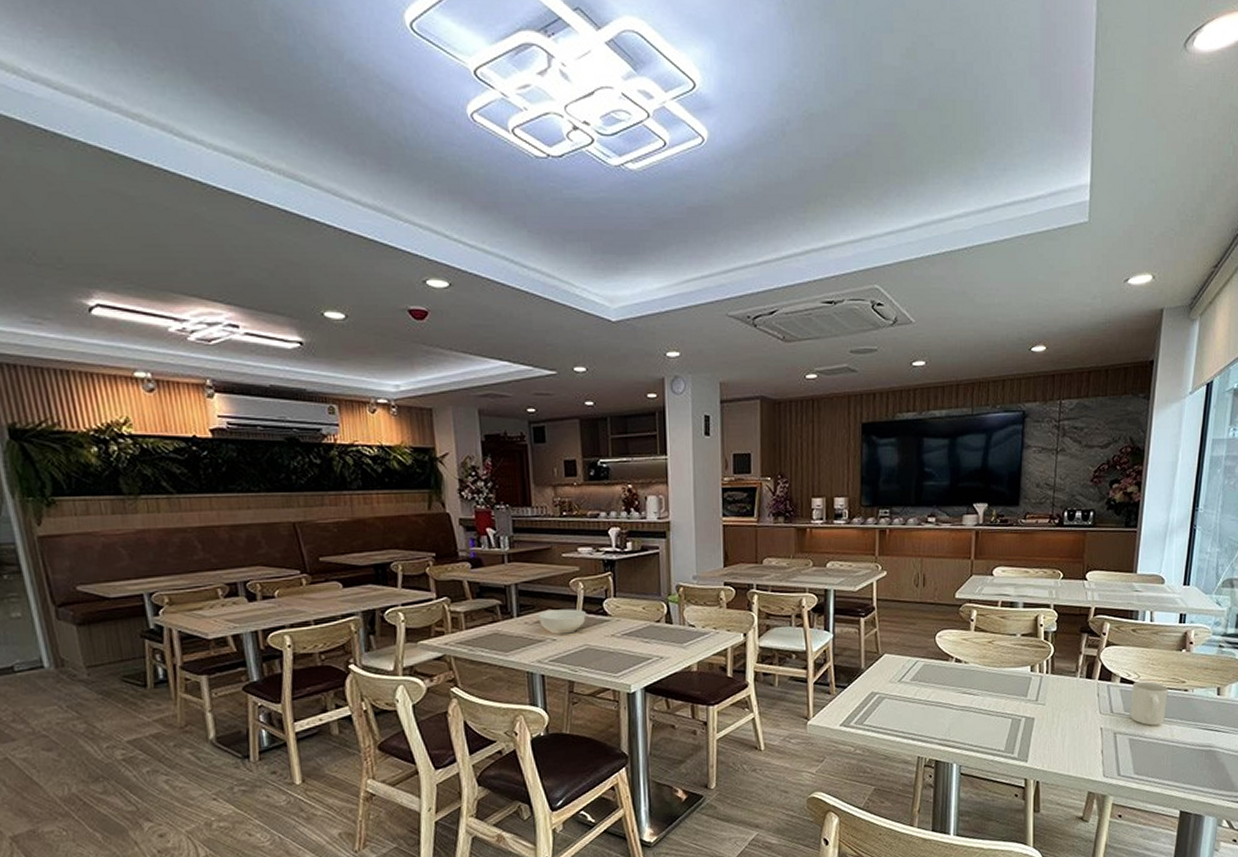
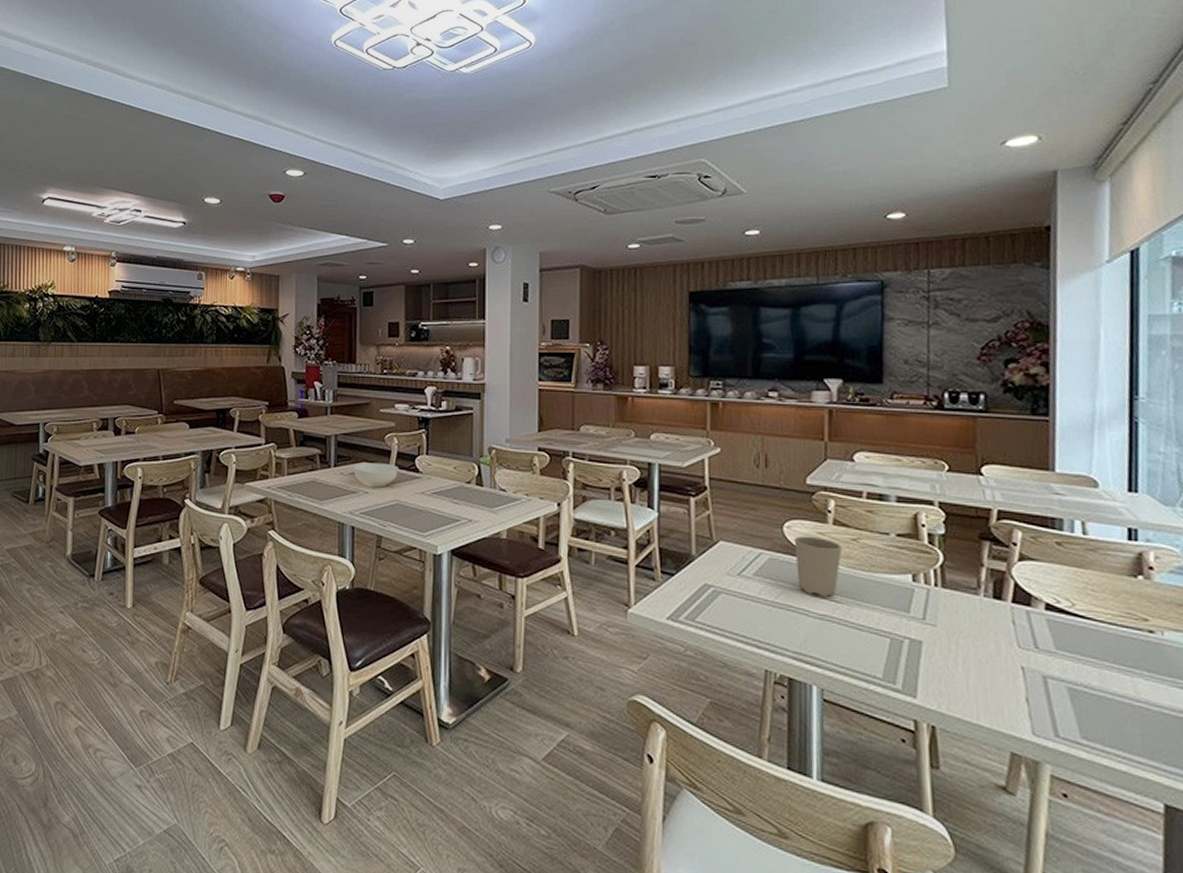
cup: none [943,642,981,693] -> present [793,536,843,598]
cup: present [1129,681,1168,726] -> none [1063,611,1124,675]

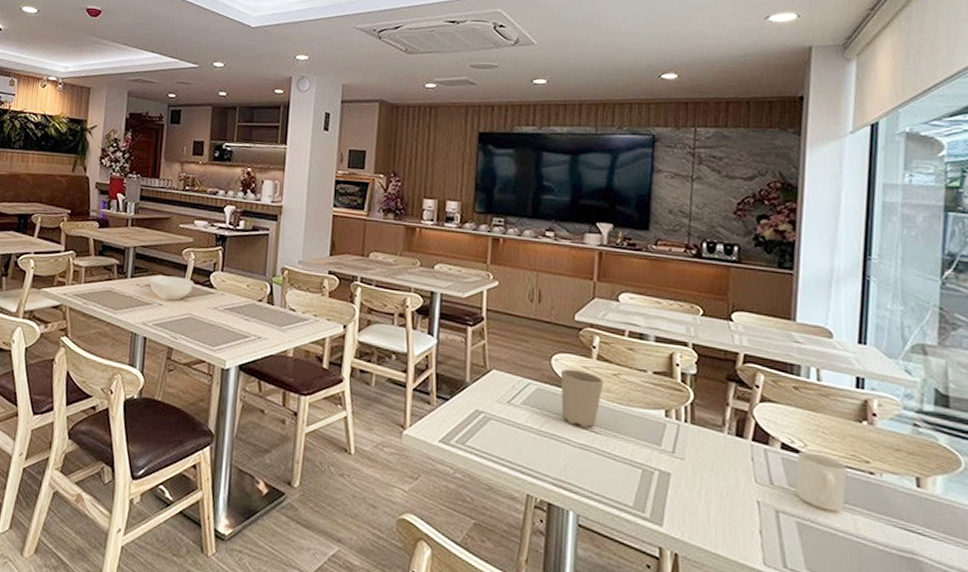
cup: none [1063,611,1124,675] -> present [795,451,847,512]

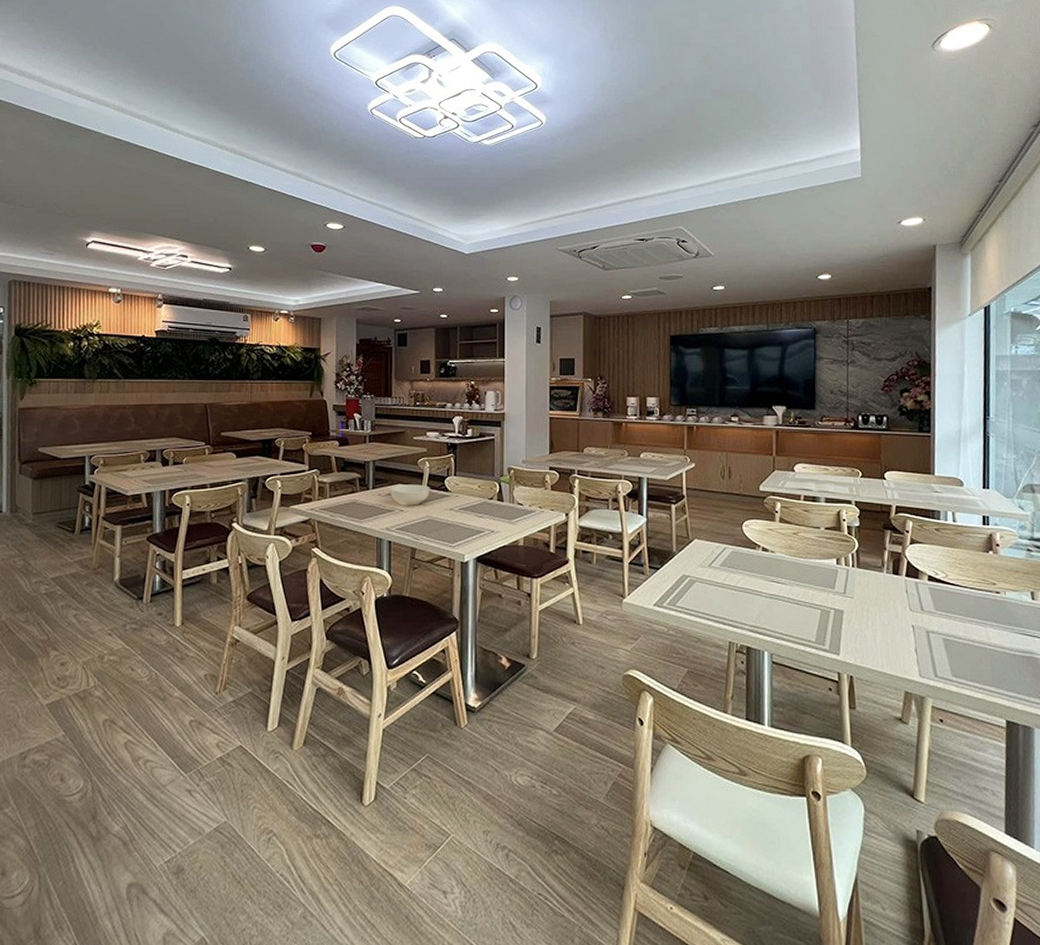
cup: present [560,368,604,429] -> none [750,532,787,581]
cup: present [795,451,847,512] -> none [940,581,980,627]

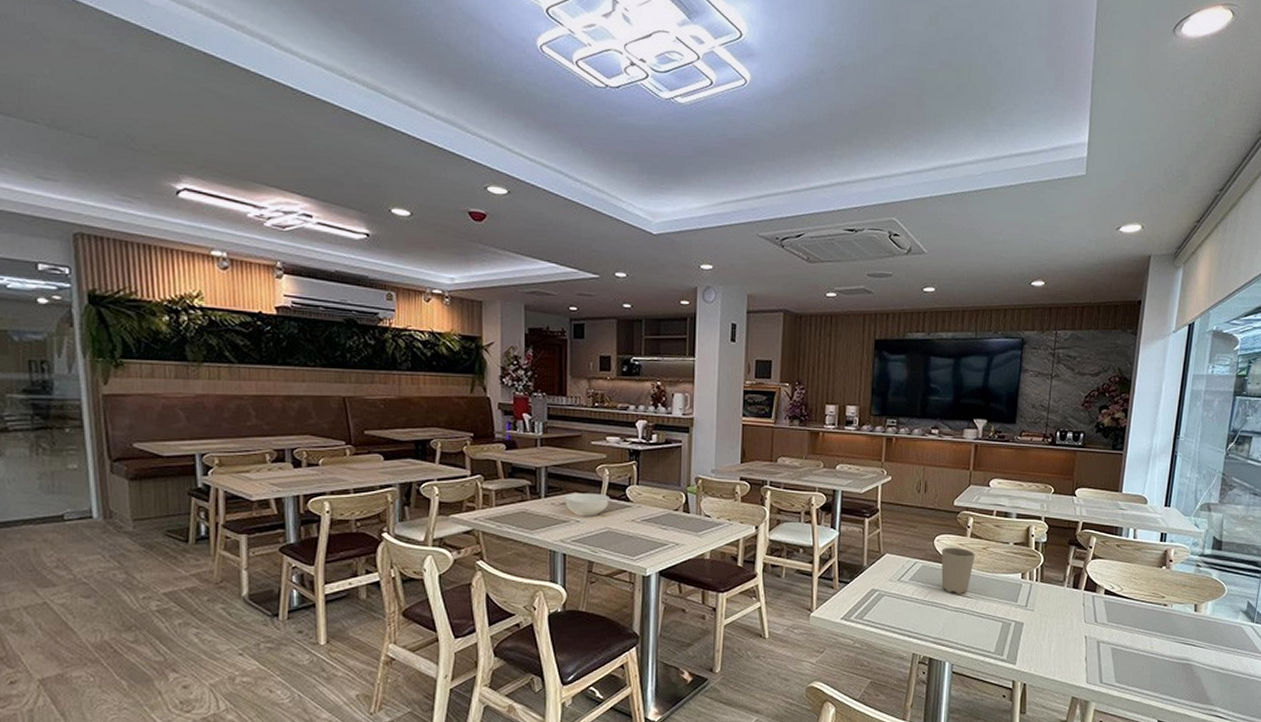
cup: none [750,532,787,581] -> present [941,547,976,595]

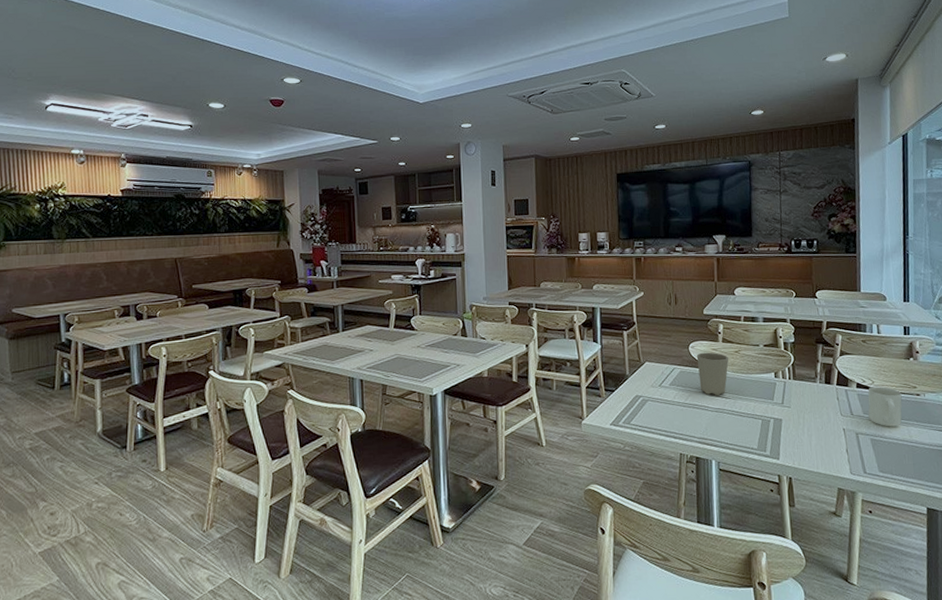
bowl: present [564,493,611,516] -> none [359,325,398,346]
cup: none [1112,594,1149,637] -> present [867,386,903,427]

